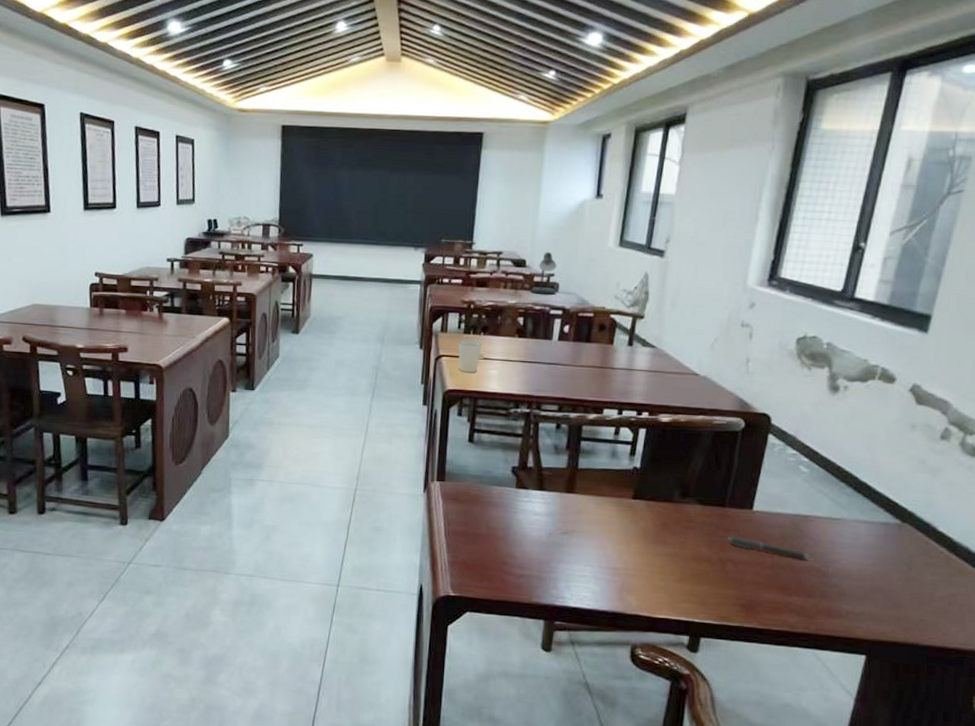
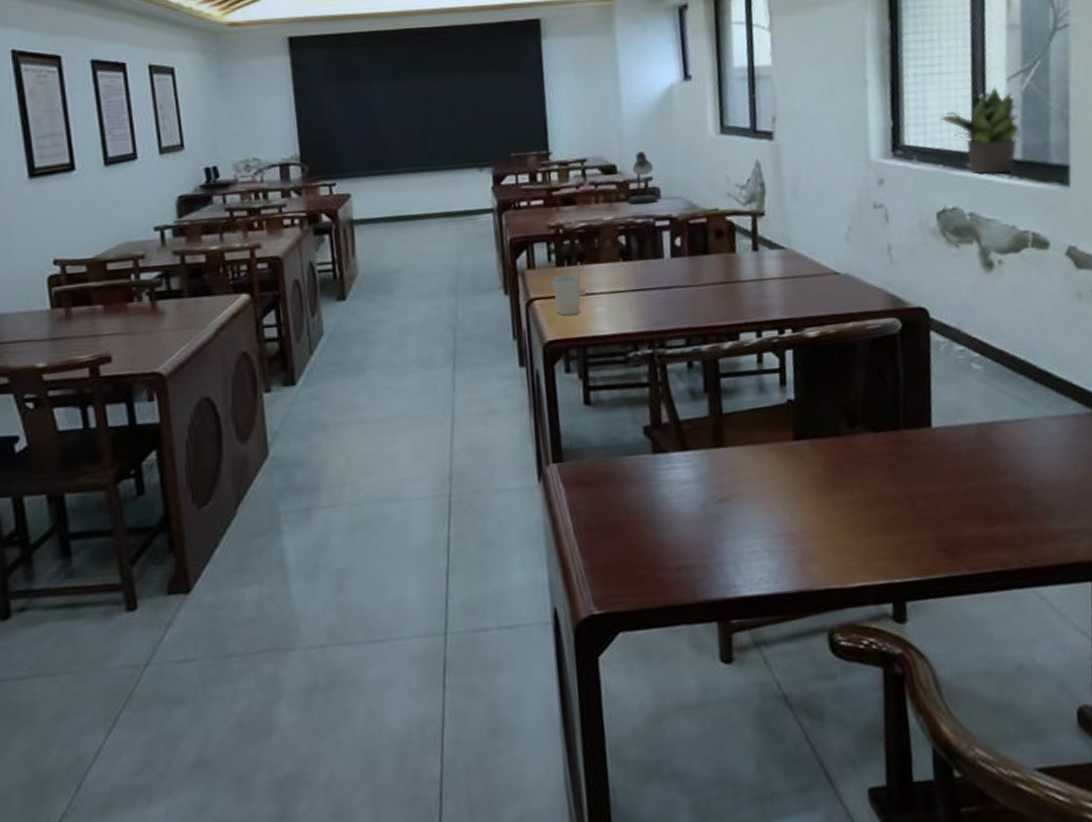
pen: present [728,536,813,560] -> none [911,463,1009,478]
potted plant: none [819,238,897,314] -> present [940,87,1021,175]

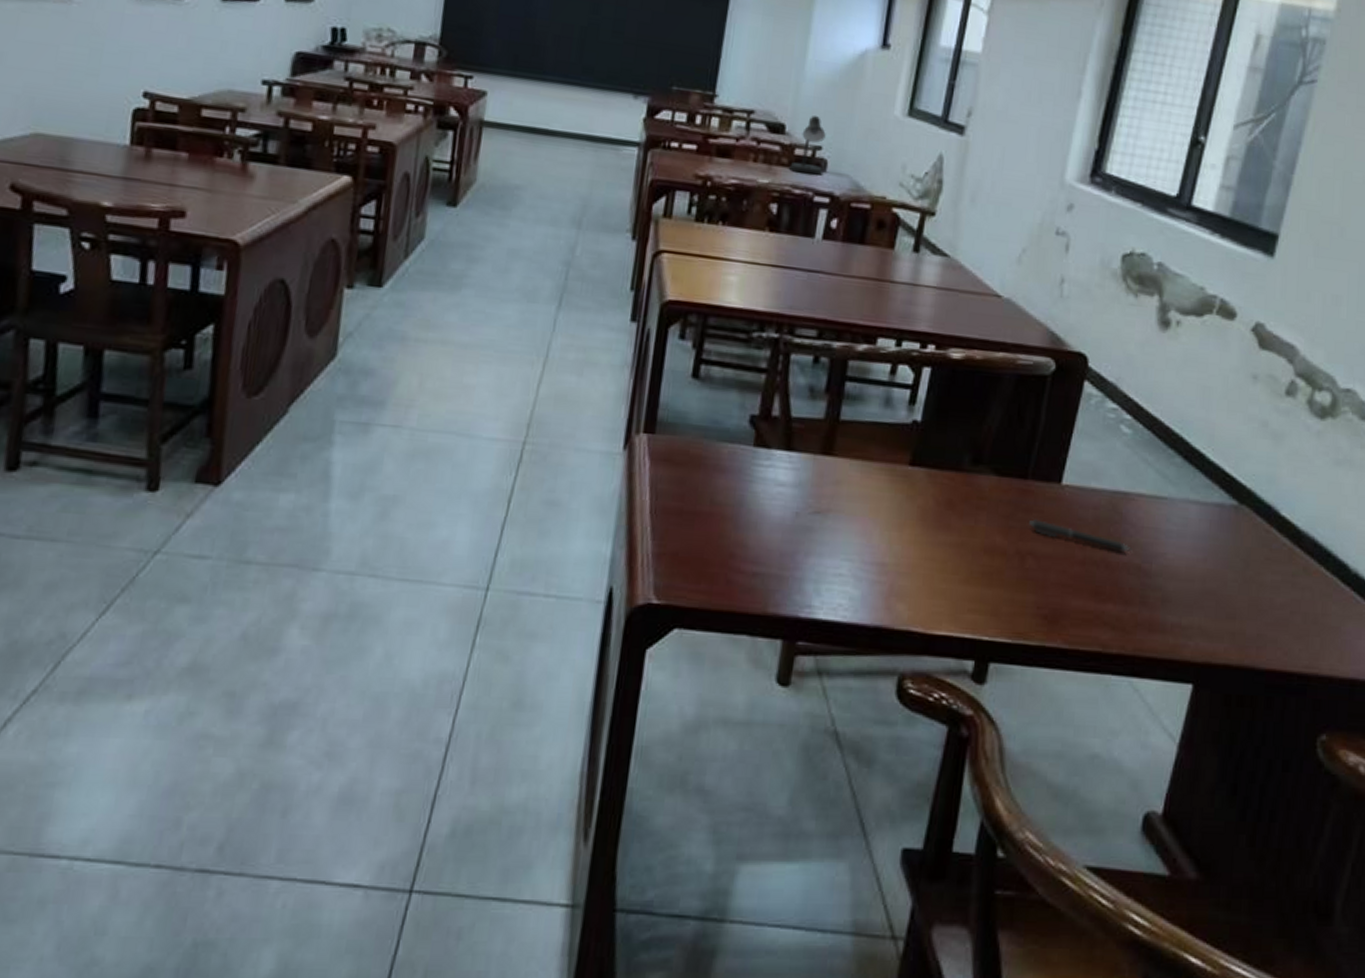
cup: present [552,273,587,316] -> none [685,230,722,278]
pen: none [911,463,1009,478] -> present [1029,519,1133,553]
potted plant: present [940,87,1021,175] -> none [1151,131,1241,229]

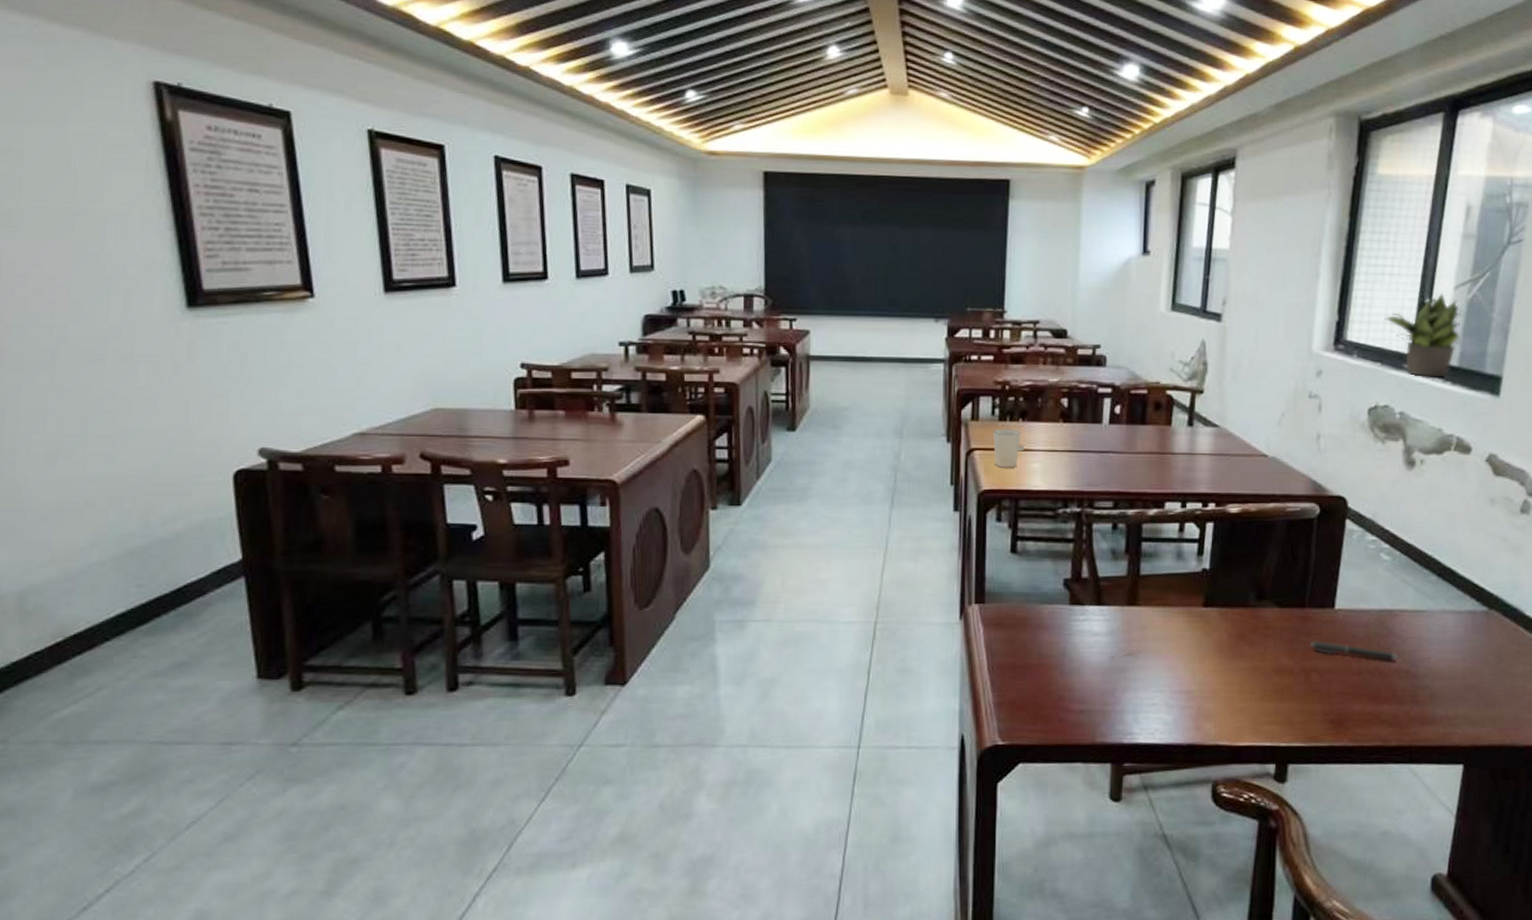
cup: none [685,230,722,278] -> present [993,429,1025,468]
desk lamp: present [787,116,826,176] -> none [1072,320,1104,371]
potted plant: none [1151,131,1241,229] -> present [1385,293,1463,378]

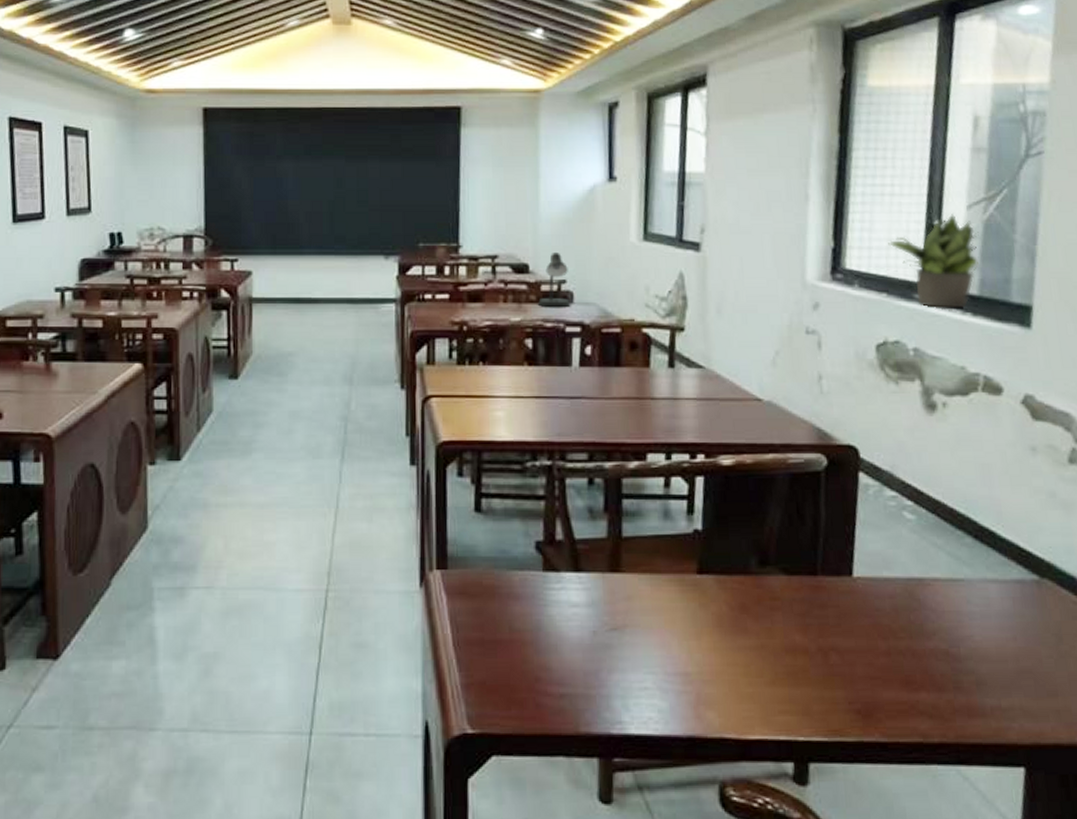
cup: present [993,429,1025,468] -> none [451,373,487,417]
desk lamp: none [1072,320,1104,371] -> present [535,253,571,308]
pen: present [1310,641,1401,661] -> none [826,614,937,639]

